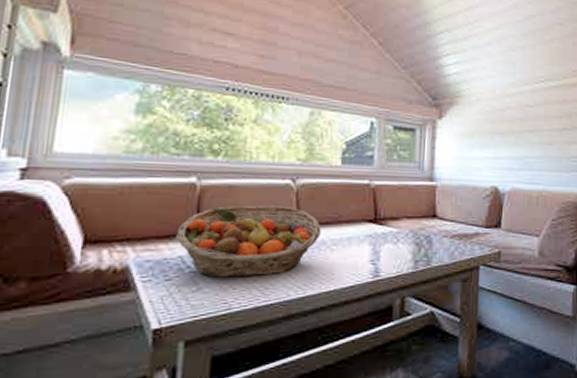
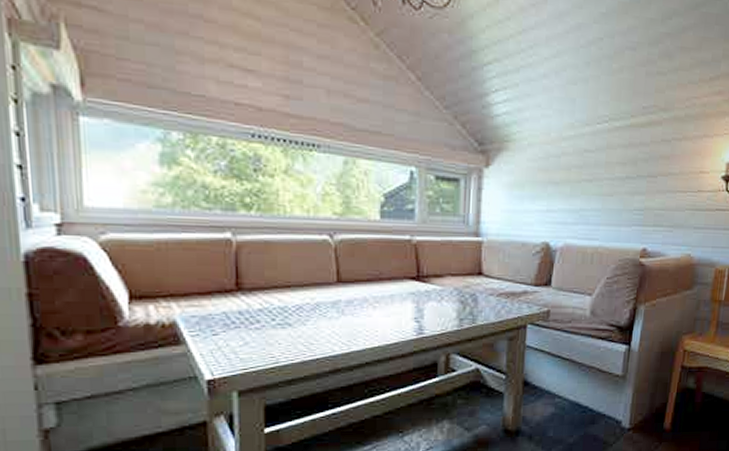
fruit basket: present [176,205,321,279] -> none [218,262,362,334]

